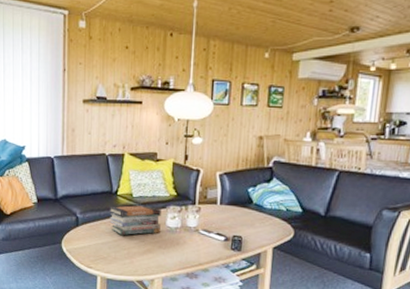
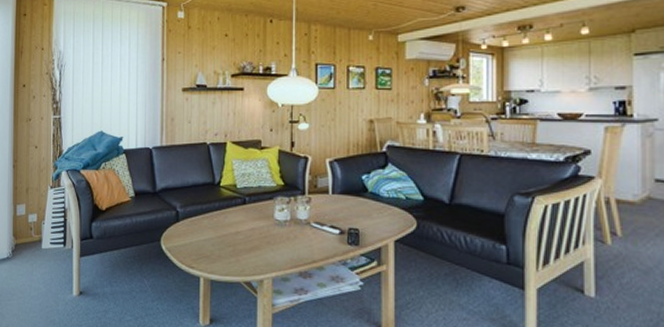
book stack: present [109,205,161,235] -> none [212,196,268,230]

